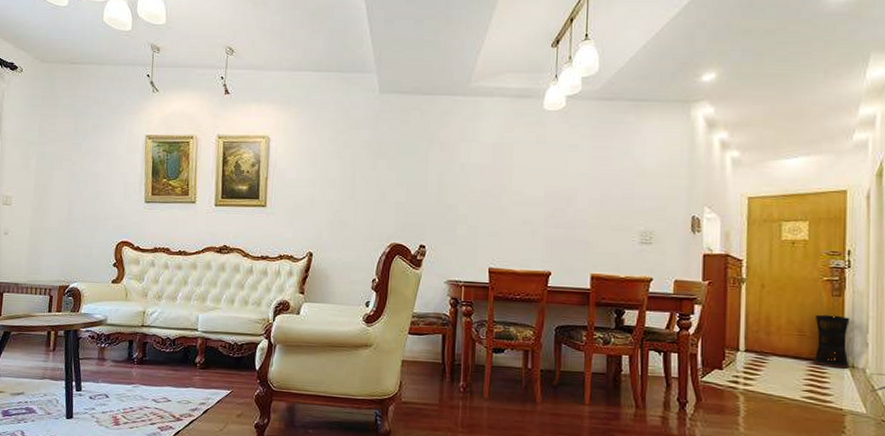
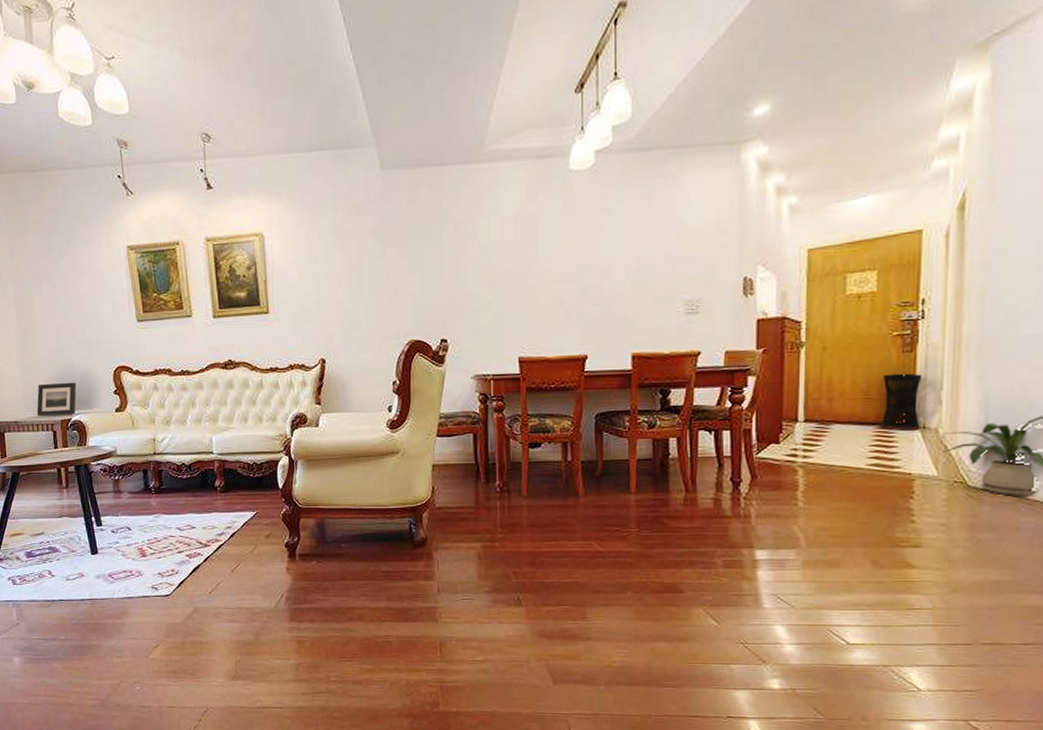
picture frame: none [37,251,80,282] -> present [36,382,77,417]

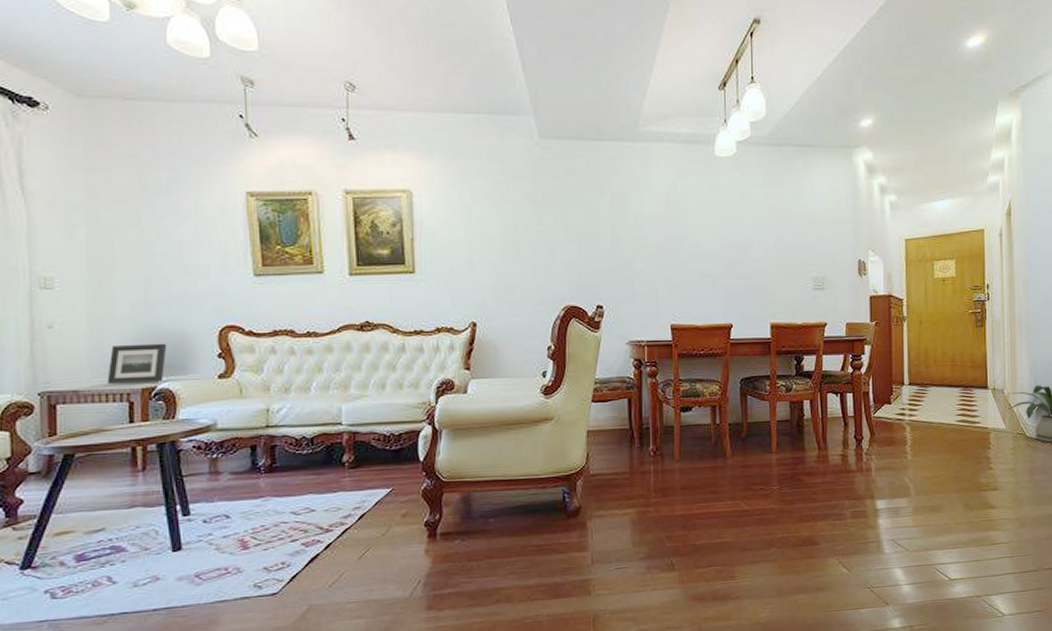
umbrella stand: present [881,373,922,431] -> none [963,344,992,392]

